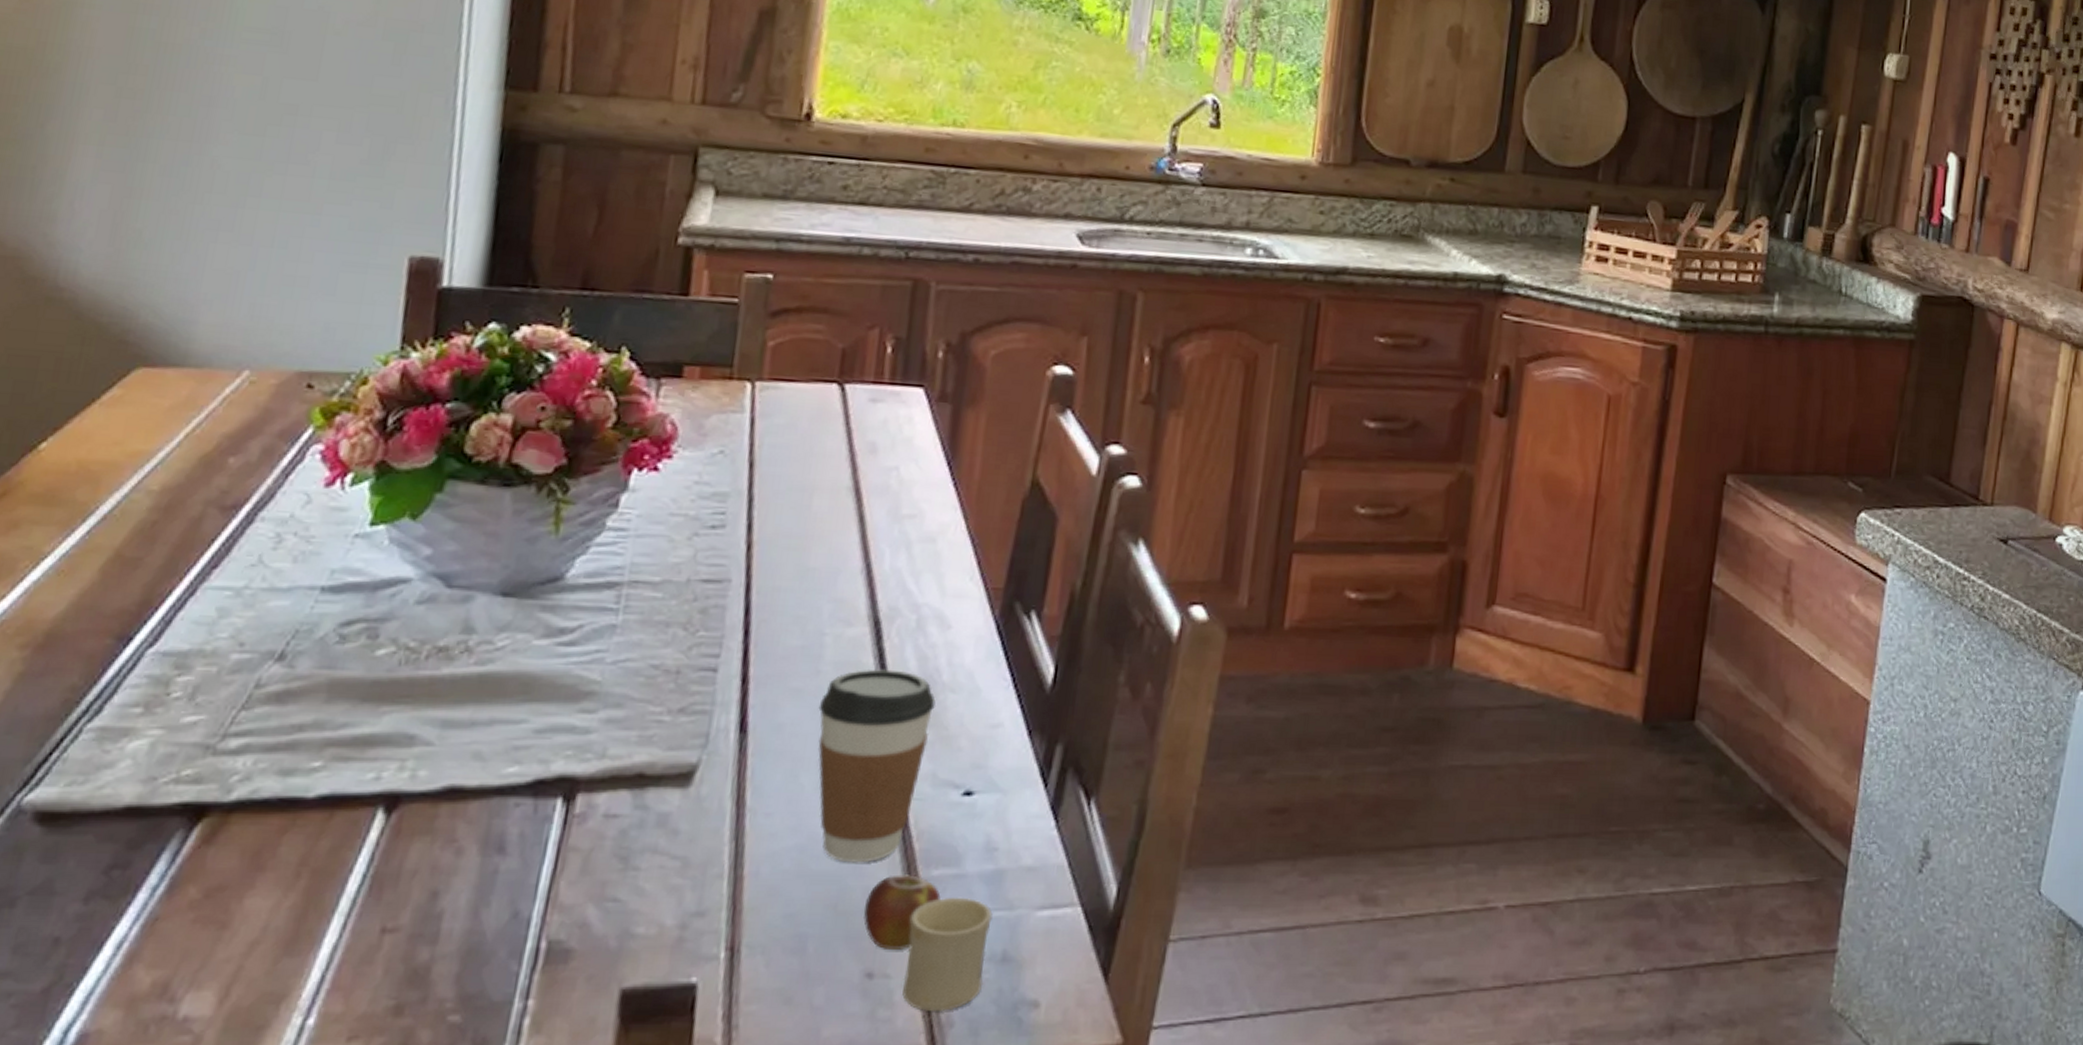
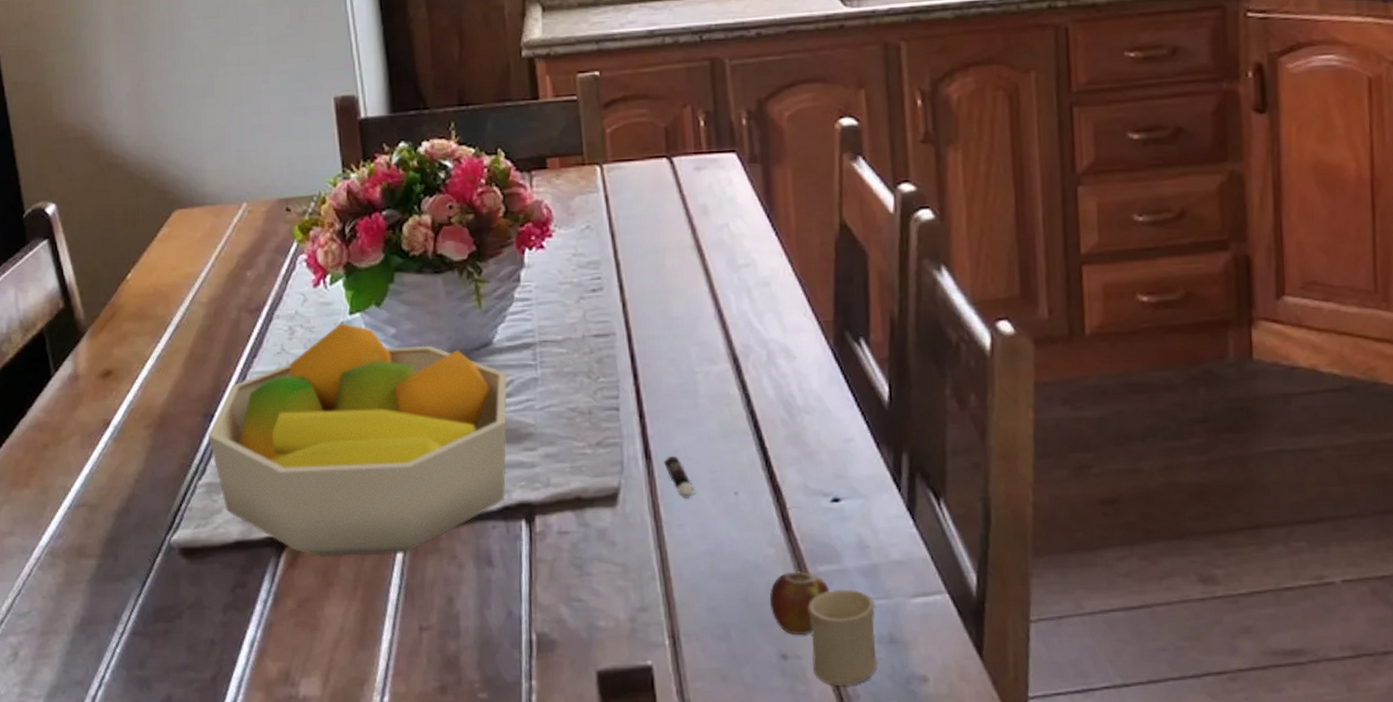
fruit bowl: none [116,535,577,834] -> present [207,323,508,557]
pepper shaker: none [762,730,795,783] -> present [664,455,694,500]
coffee cup: present [817,669,936,863] -> none [702,398,795,563]

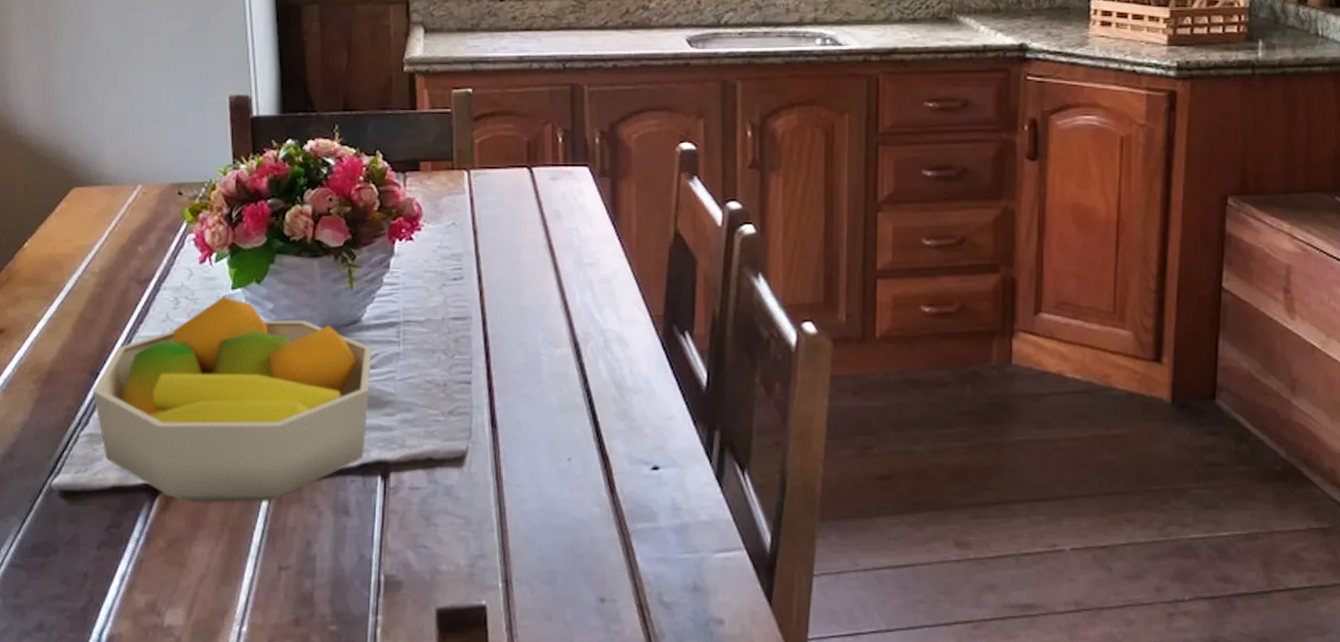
pepper shaker: present [664,455,694,500] -> none [508,425,533,463]
mug: present [770,571,878,686] -> none [593,528,683,626]

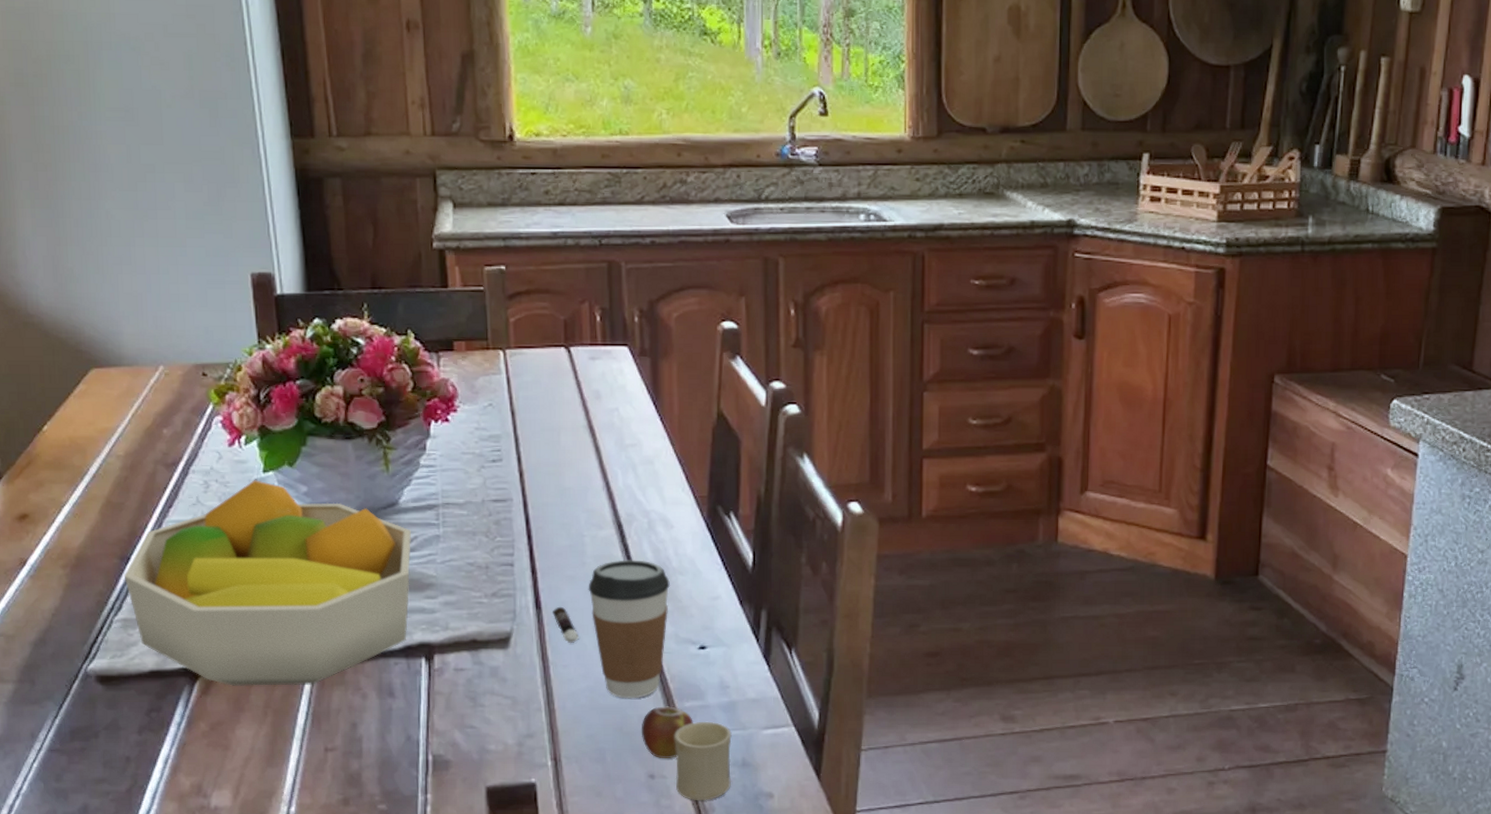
pepper shaker: none [508,425,533,463] -> present [553,606,579,644]
coffee cup: none [543,378,624,520] -> present [588,560,670,699]
mug: none [593,528,683,626] -> present [642,706,732,800]

